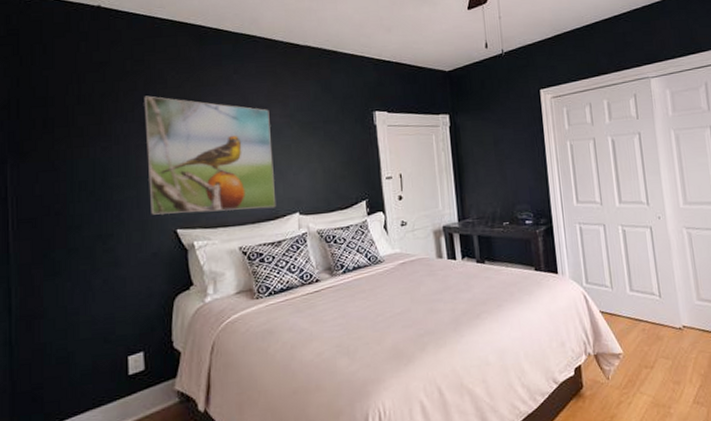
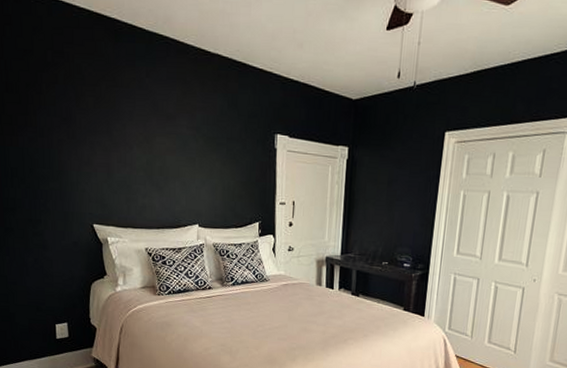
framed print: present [144,95,277,215] -> none [64,90,179,217]

